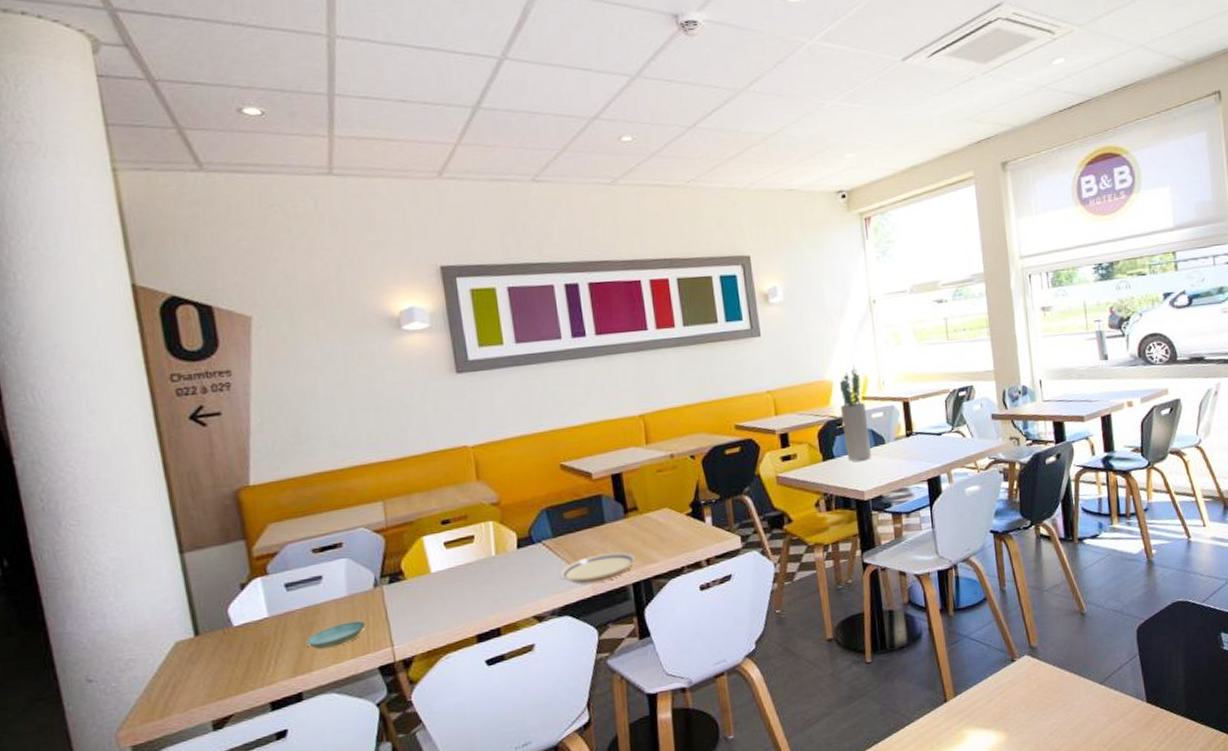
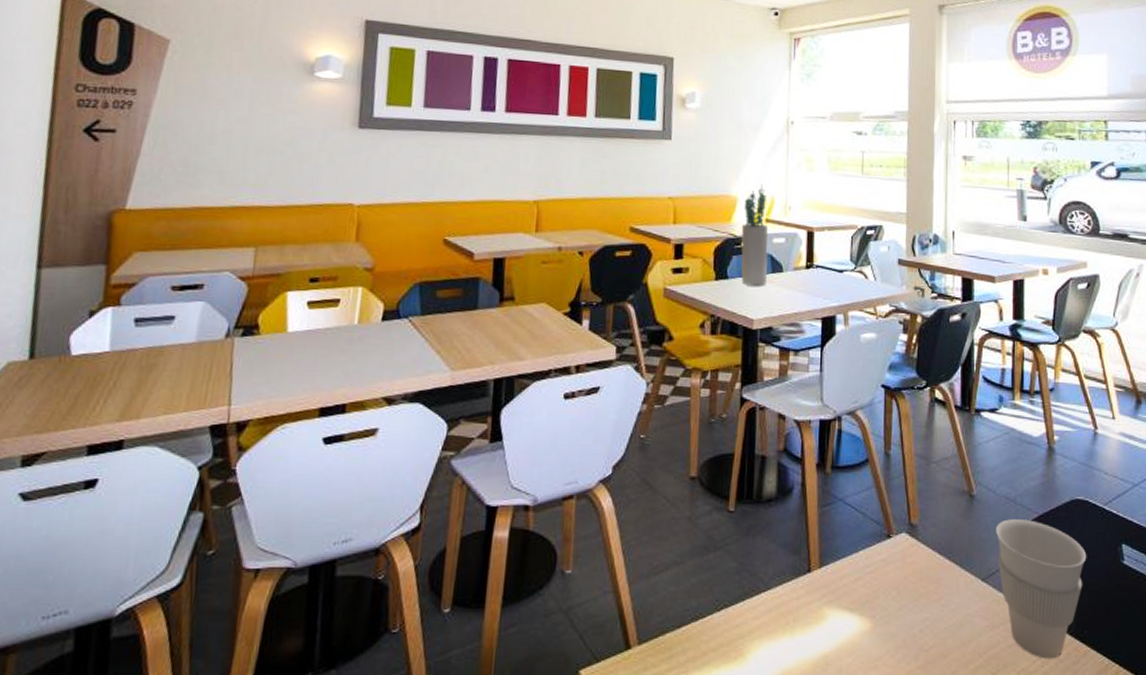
saucer: present [305,620,366,650] -> none [141,370,208,397]
plate: present [560,551,636,584] -> none [421,341,503,372]
cup: none [1107,626,1191,740] -> present [996,519,1087,659]

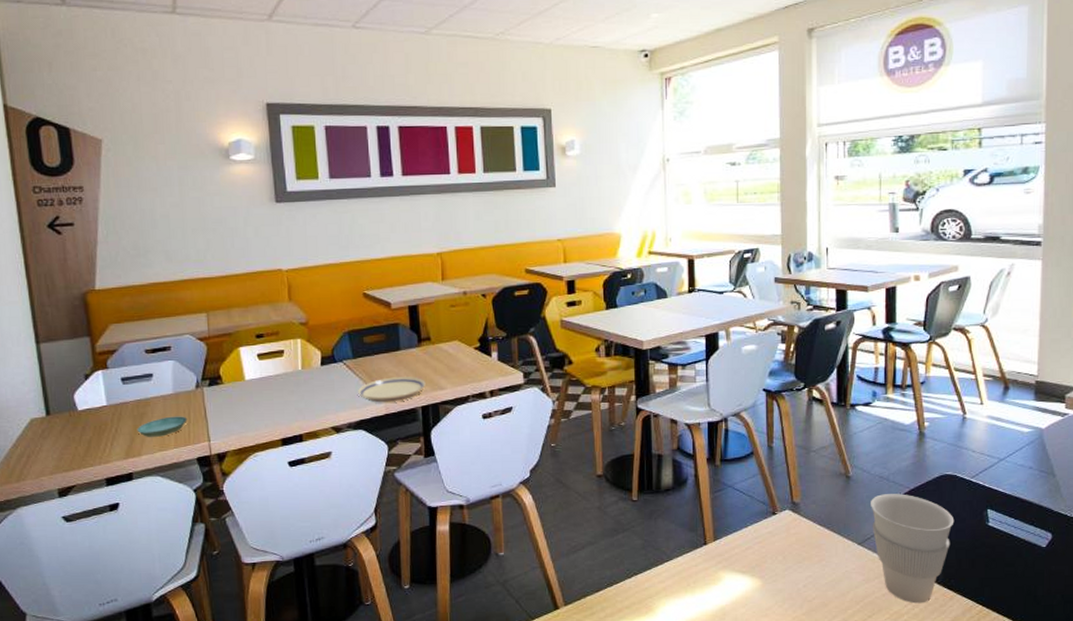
saucer: none [141,370,208,397] -> present [137,416,187,438]
plate: none [421,341,503,372] -> present [358,377,426,403]
vase: present [741,184,768,286] -> none [626,220,654,312]

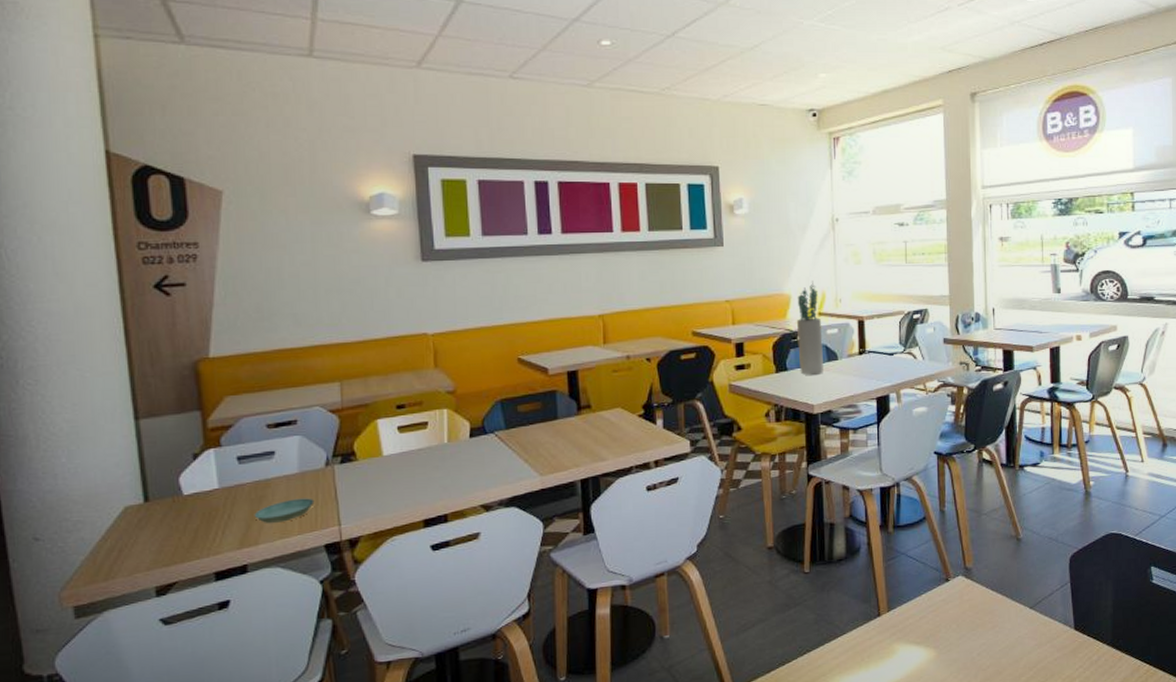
plate: present [358,377,426,403] -> none [511,447,586,477]
vase: none [626,220,654,312] -> present [796,281,825,375]
cup: present [871,494,955,604] -> none [1041,554,1121,667]

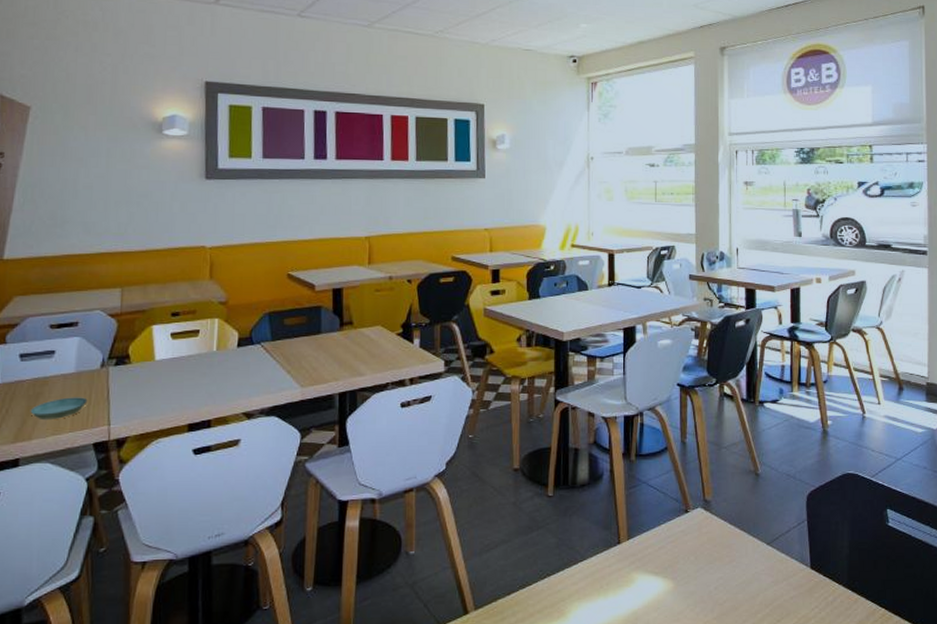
vase: present [796,281,825,375] -> none [550,214,575,303]

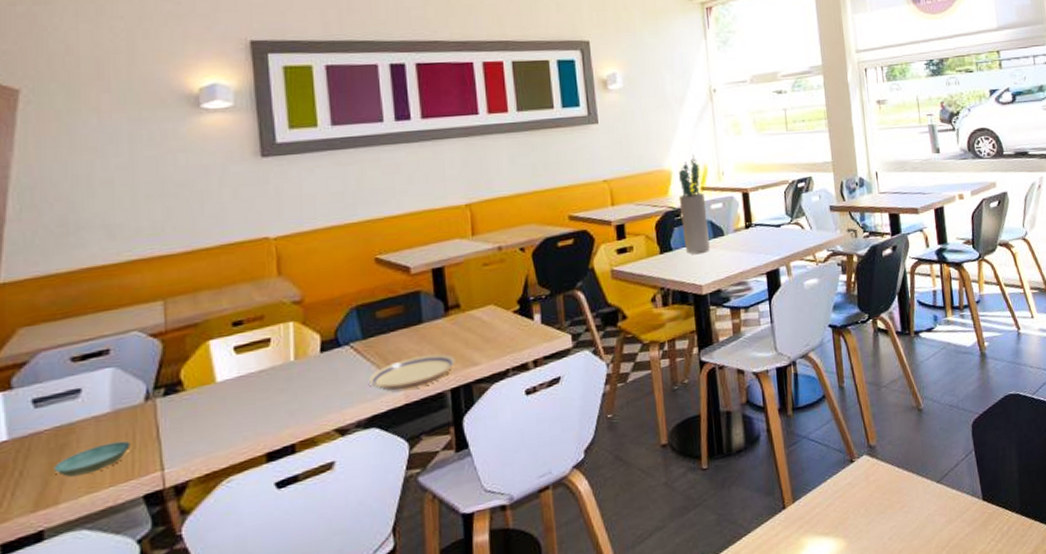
plate: none [274,361,345,388] -> present [369,353,455,391]
vase: none [550,214,575,303] -> present [678,154,711,254]

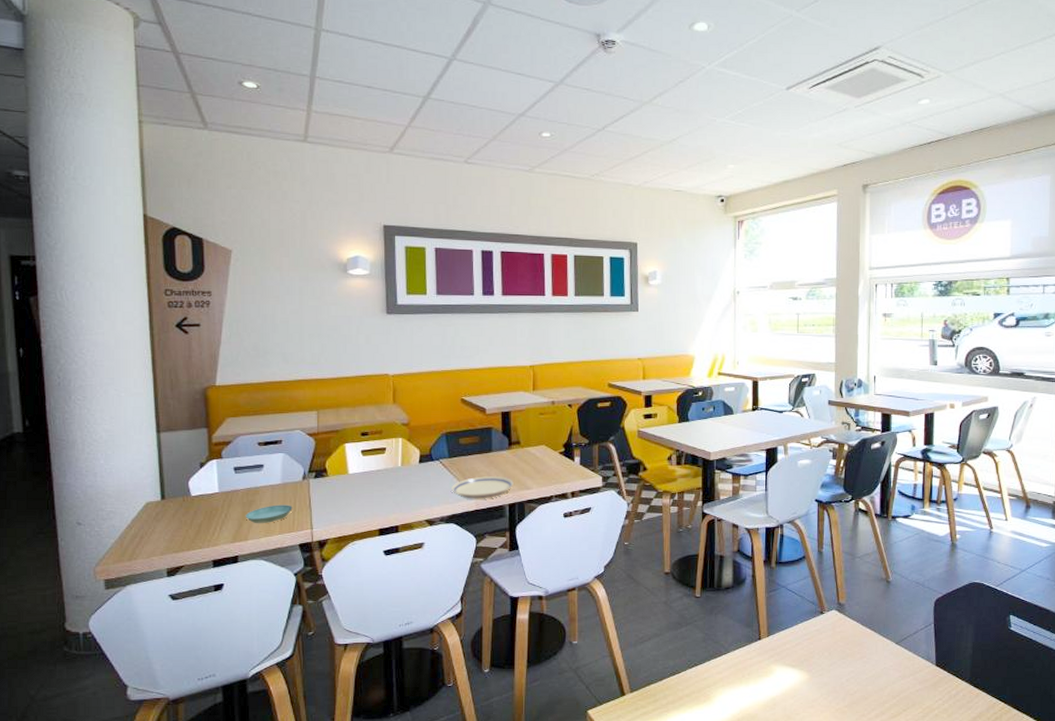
vase: present [678,154,711,254] -> none [698,344,721,426]

